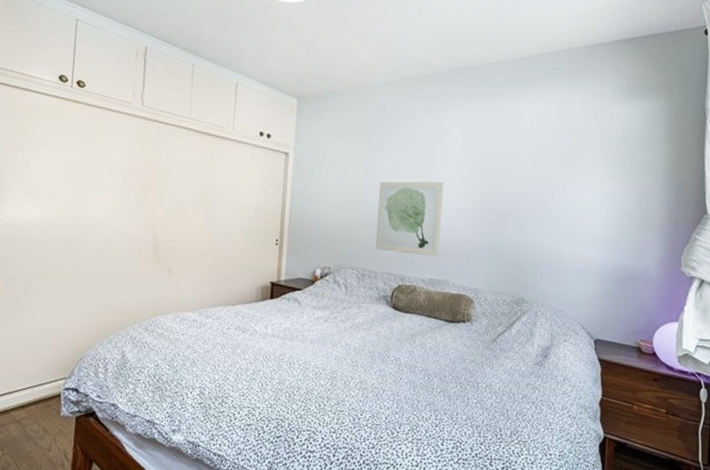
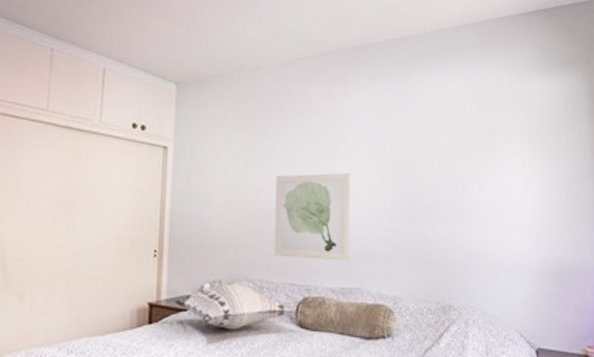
decorative pillow: none [291,270,388,308] -> present [174,284,292,330]

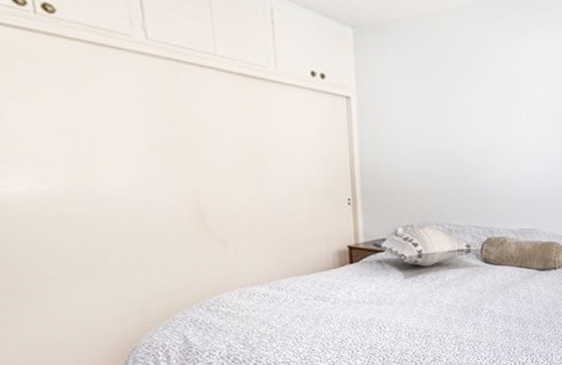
wall art: present [274,172,350,261] -> none [459,124,529,206]

